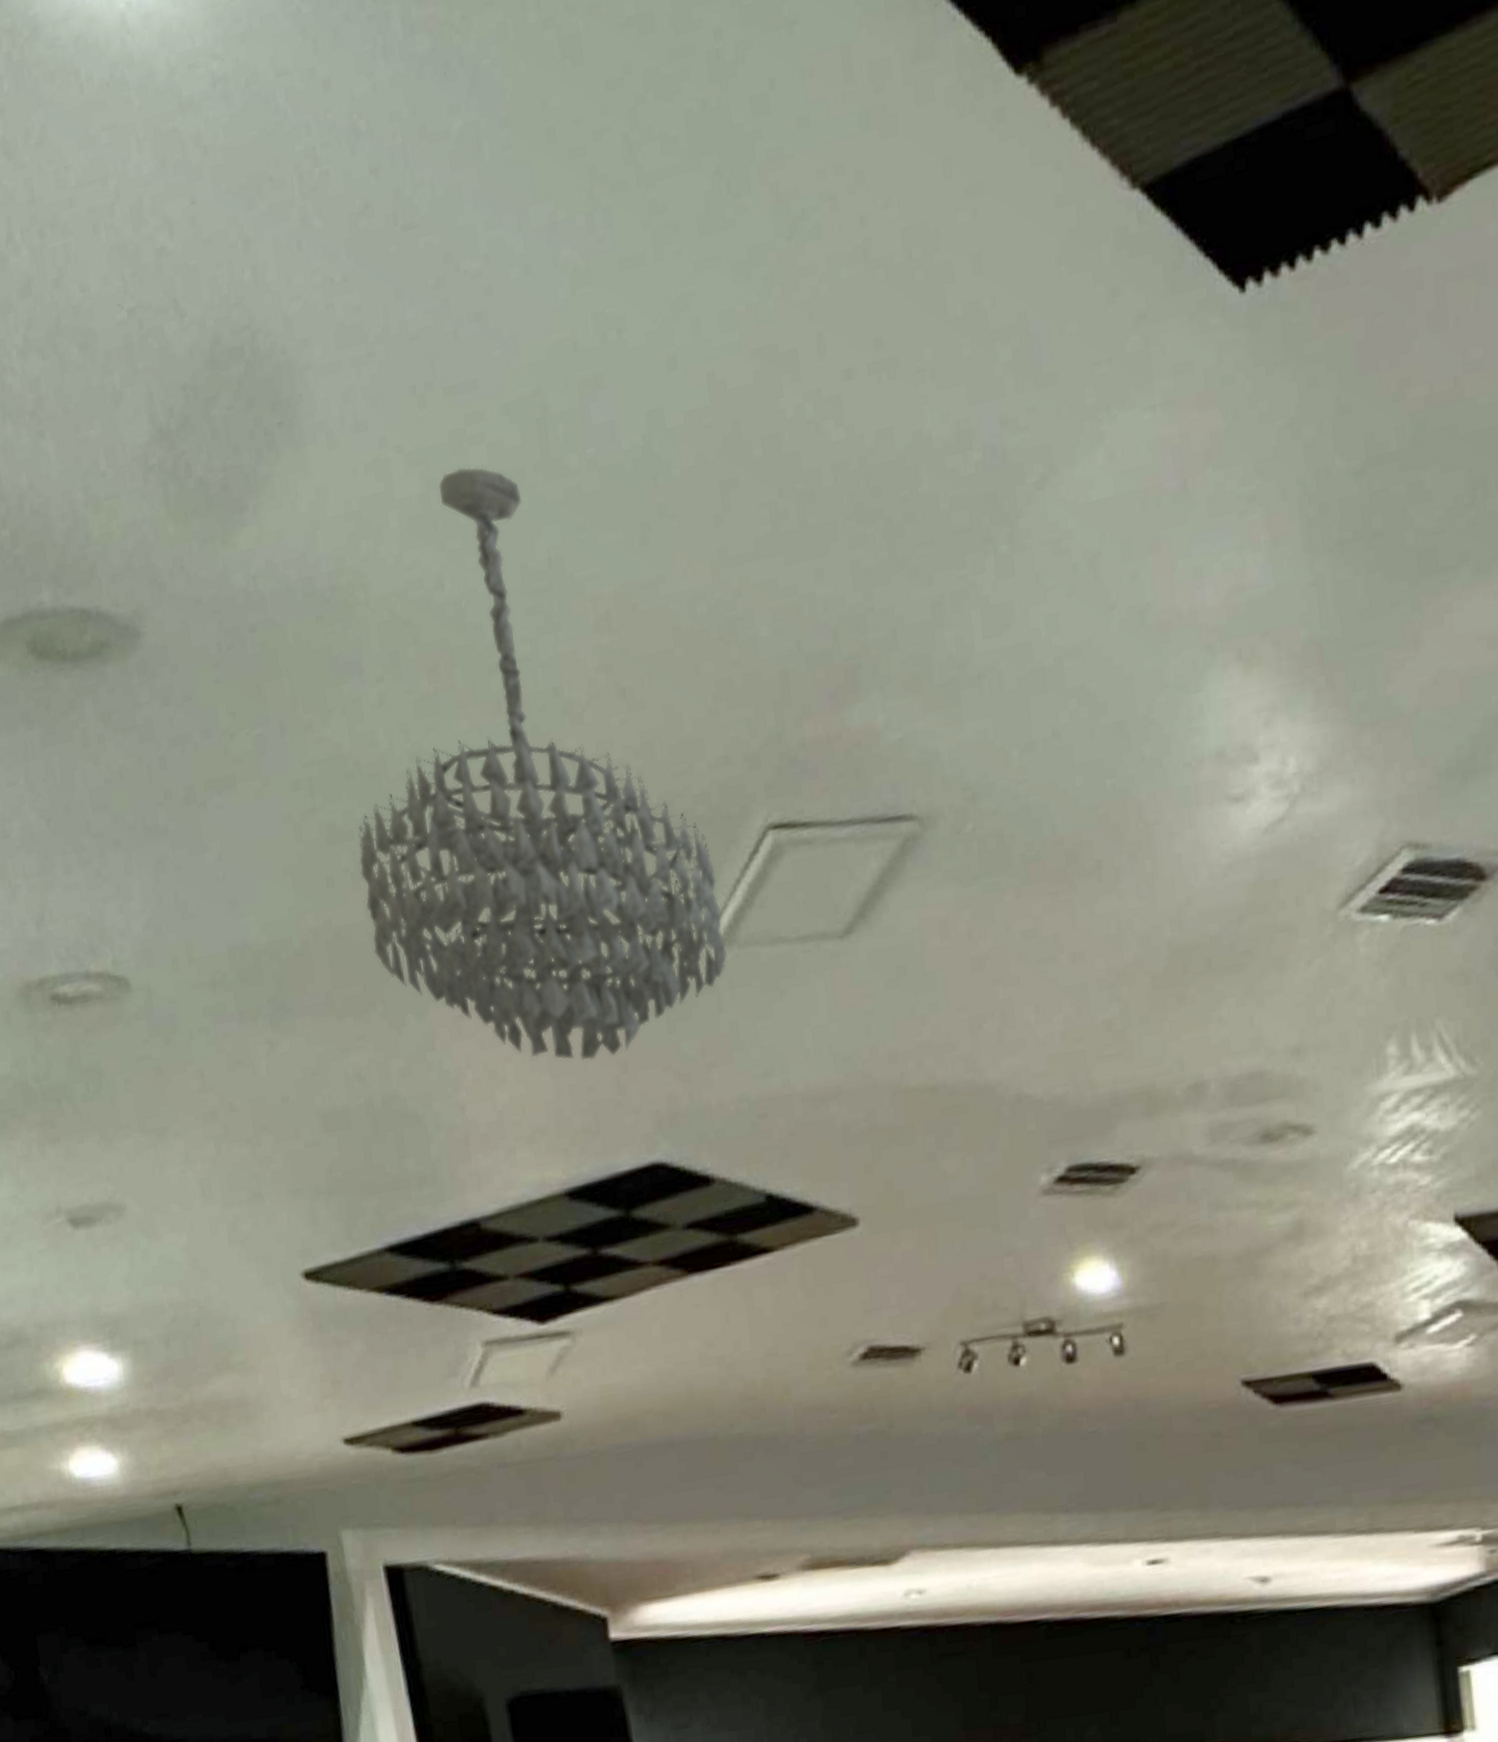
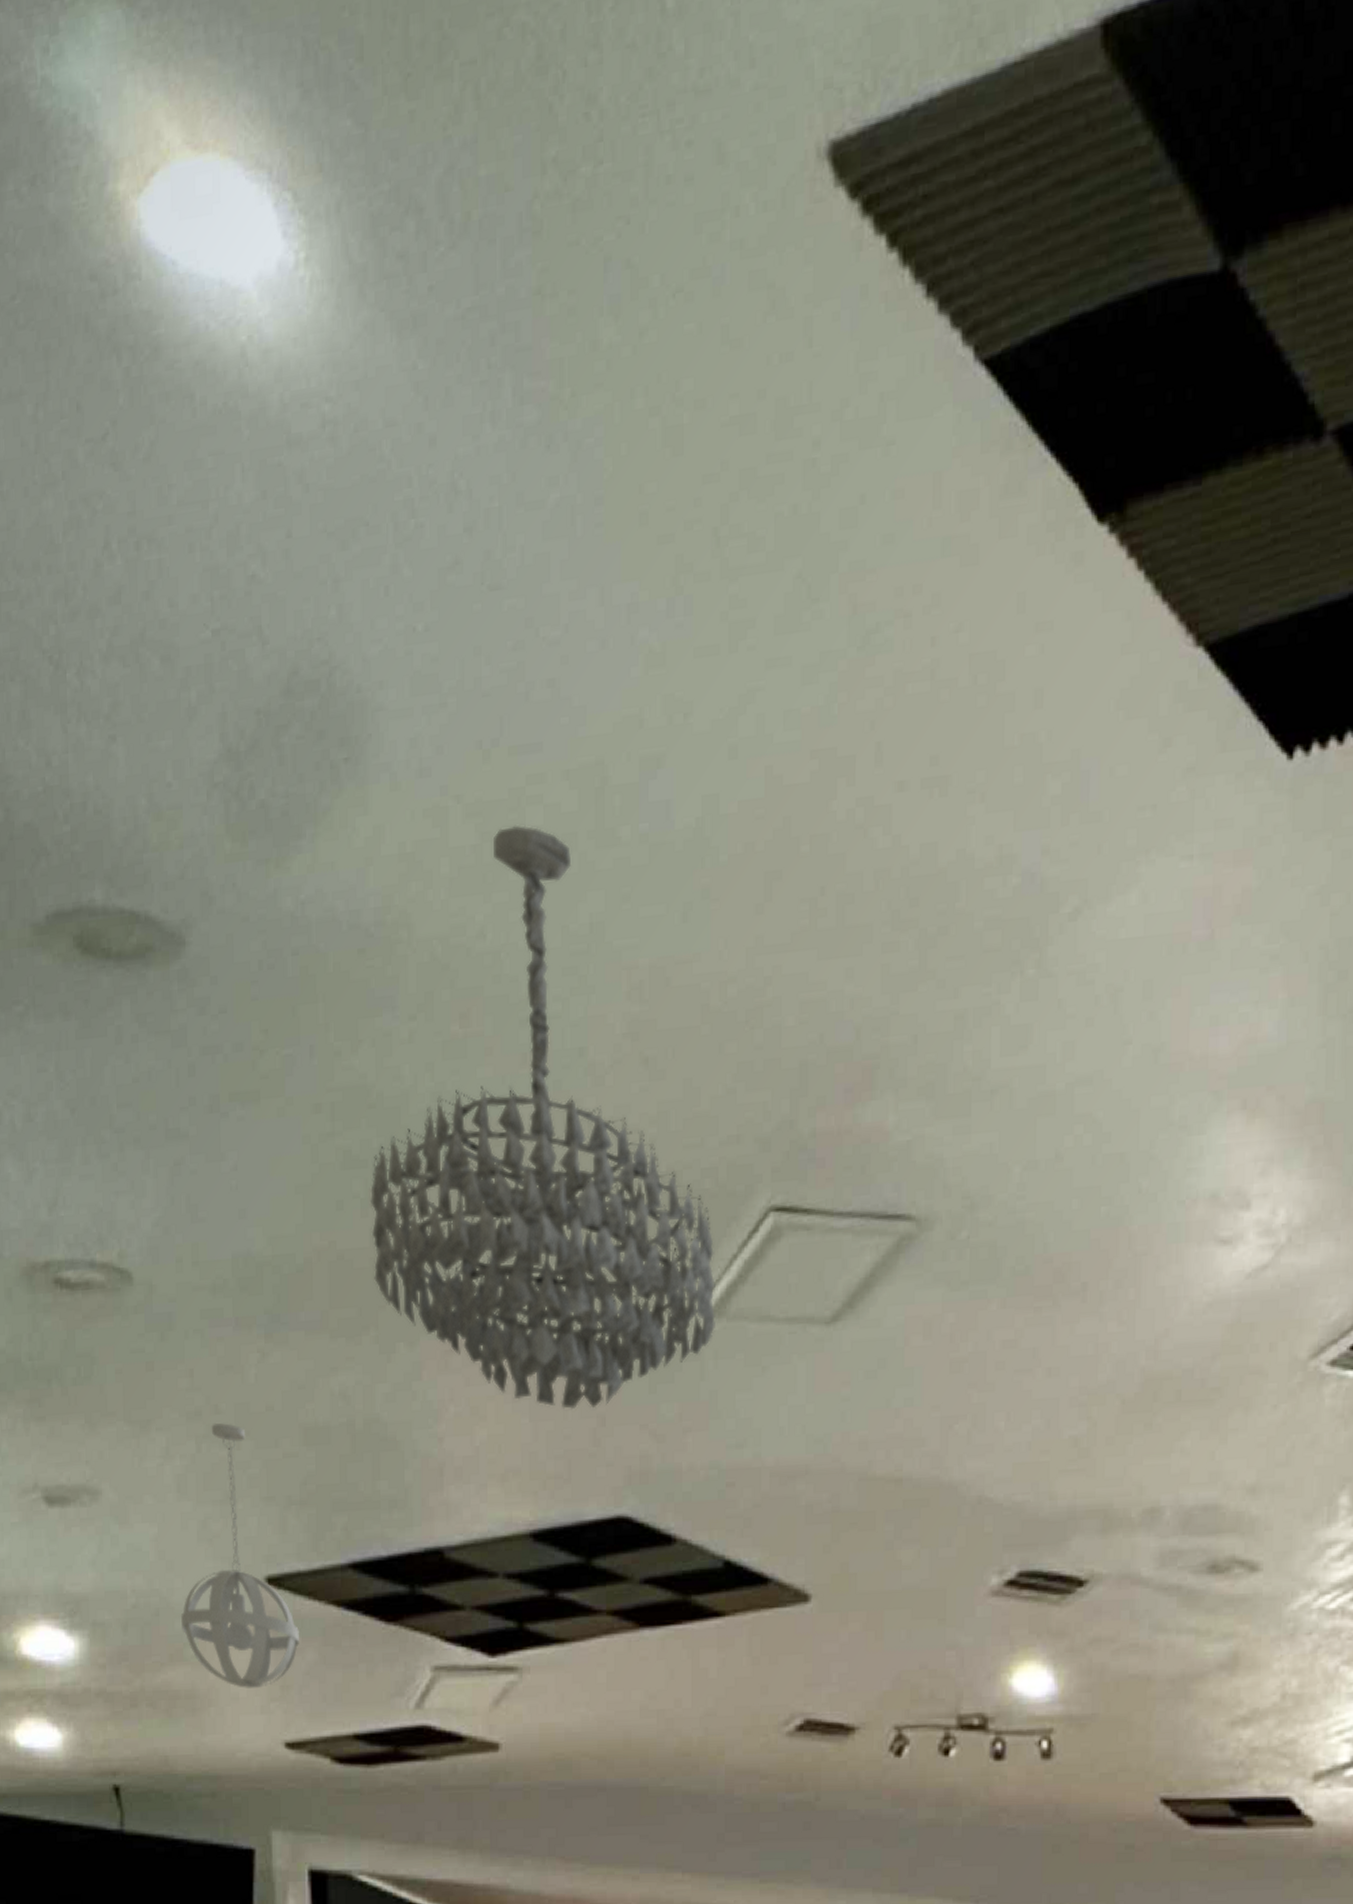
pendant light: none [222,1120,345,1389] -> present [181,1422,299,1688]

